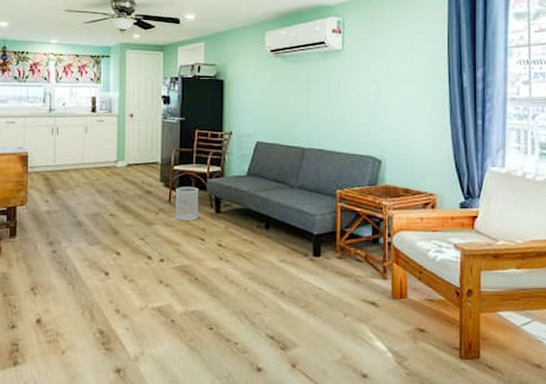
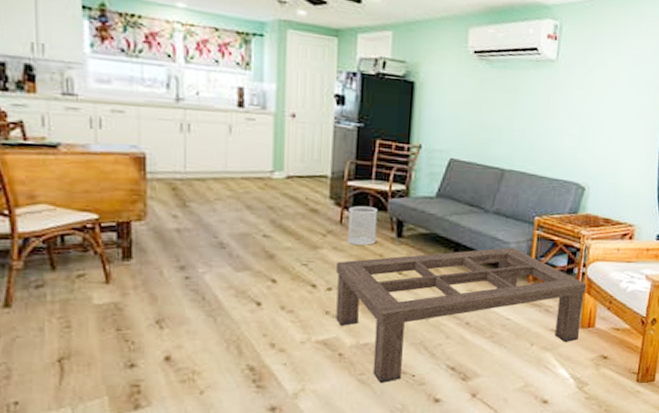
coffee table: none [167,219,394,351] -> present [336,247,587,384]

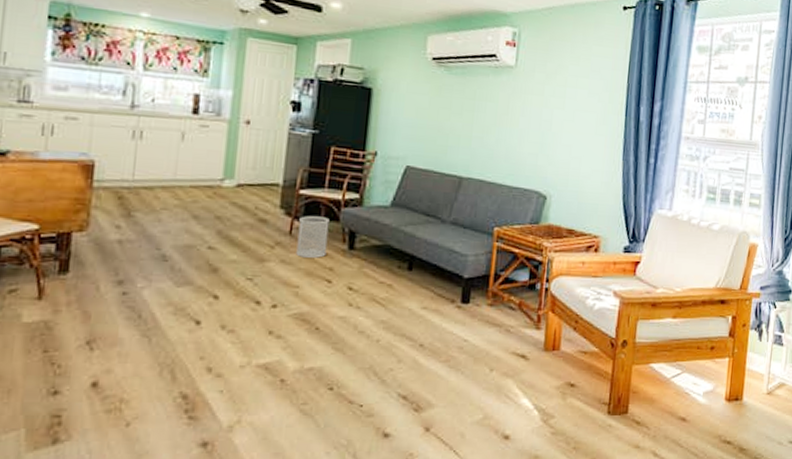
coffee table: present [336,247,587,384] -> none [279,260,551,415]

